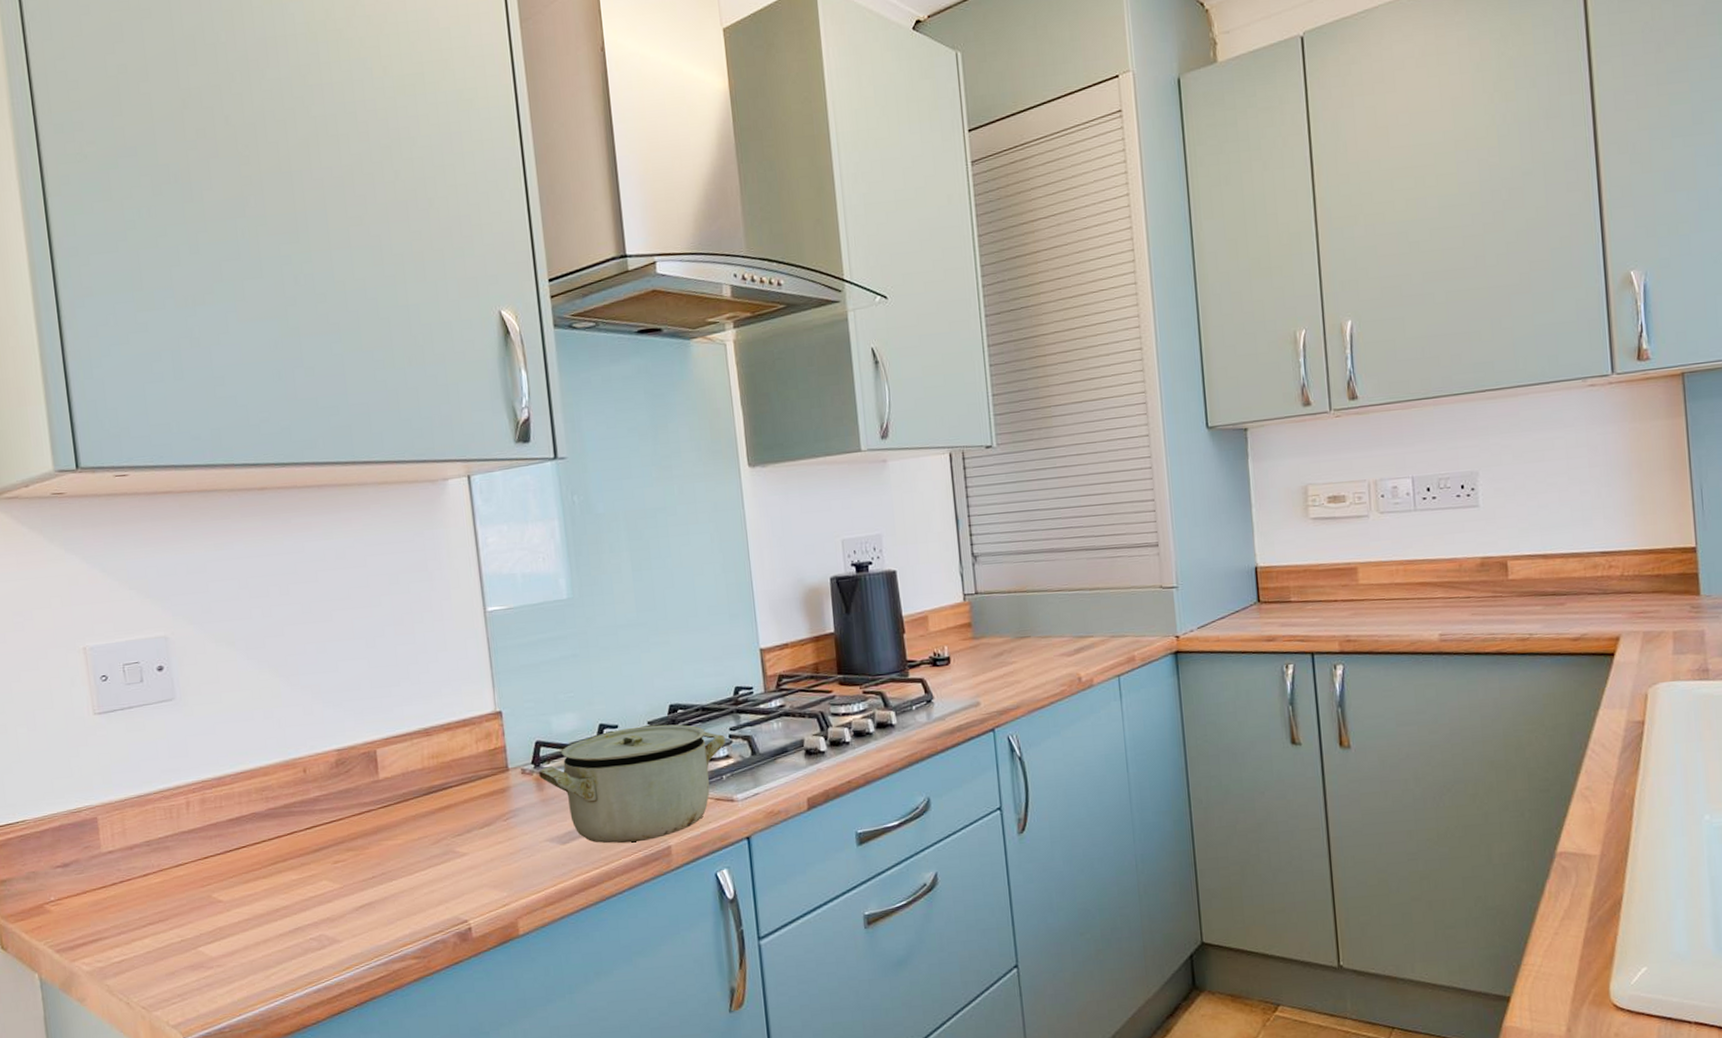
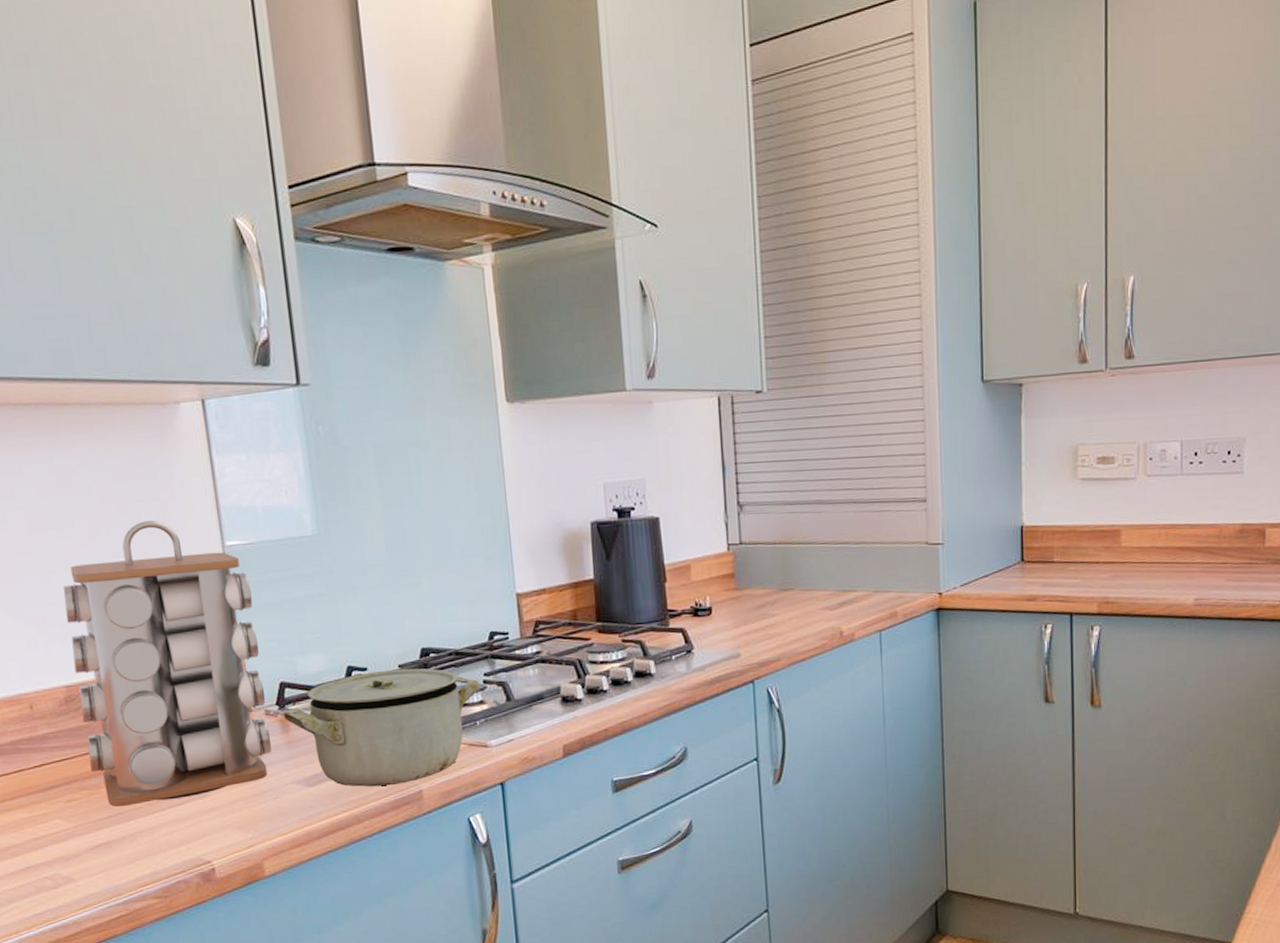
spice rack: none [337,590,528,868] -> present [63,520,272,807]

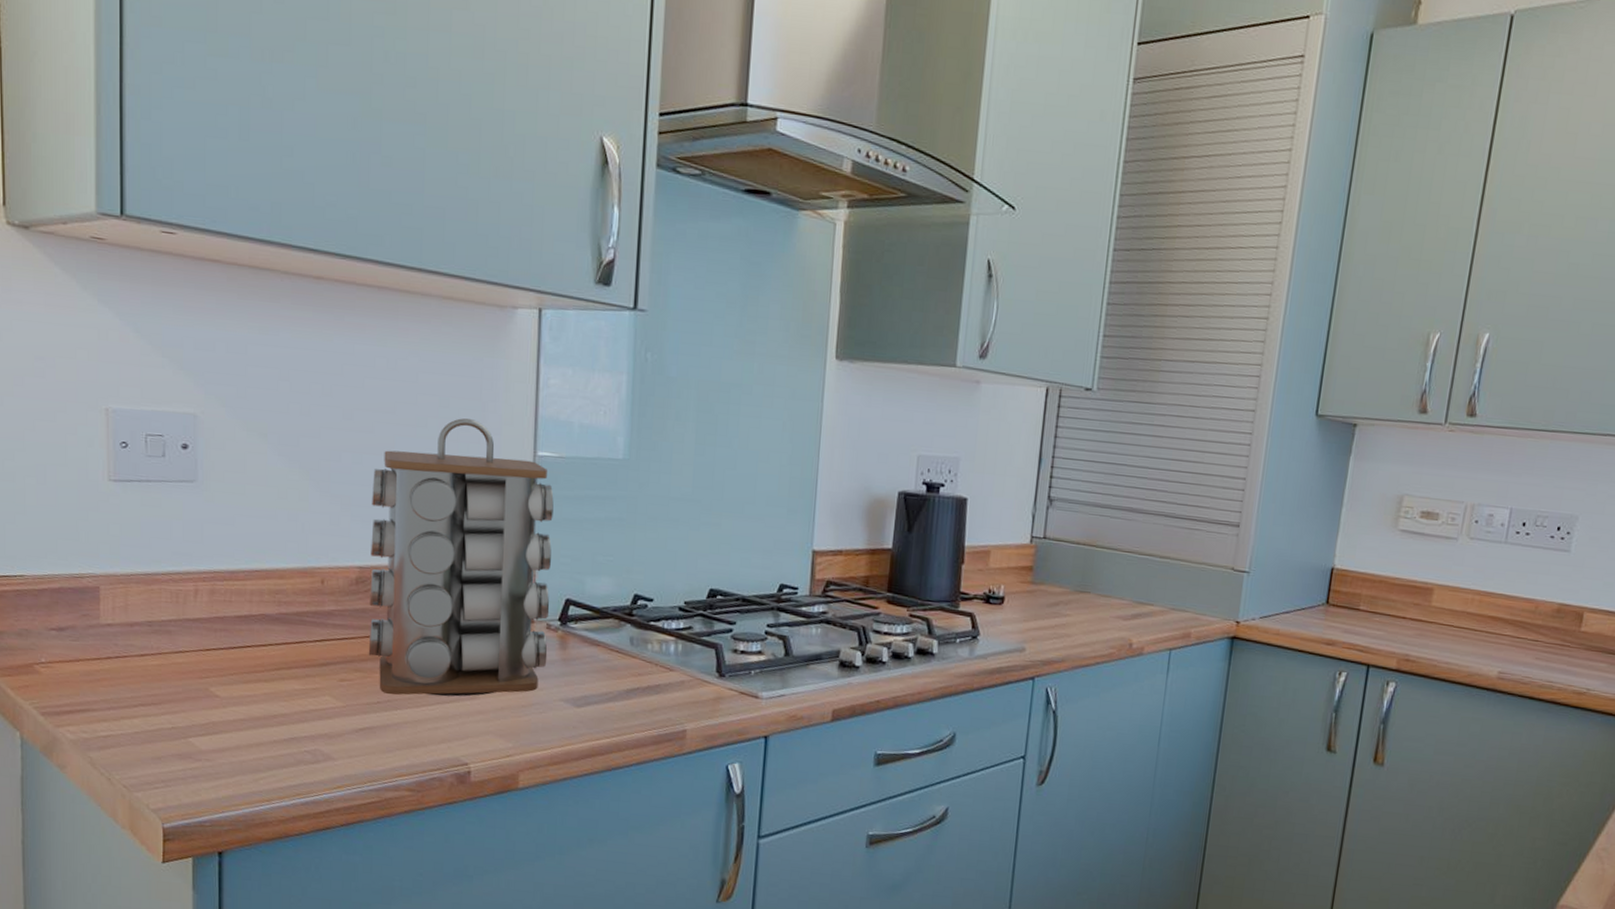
cooking pot: present [284,668,480,787] -> none [564,603,762,721]

